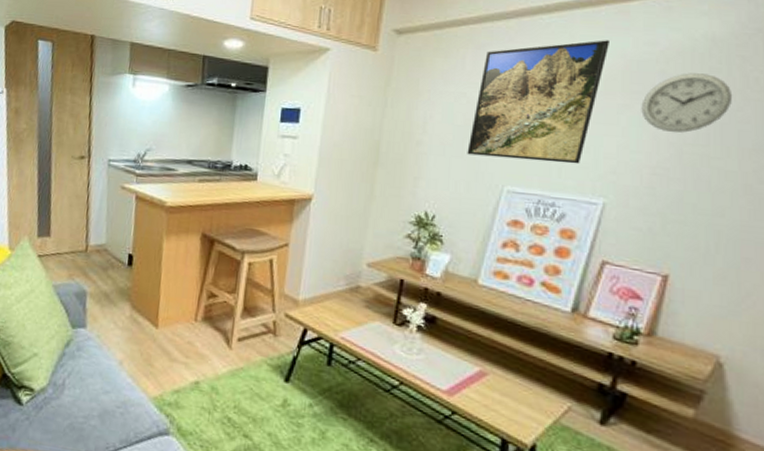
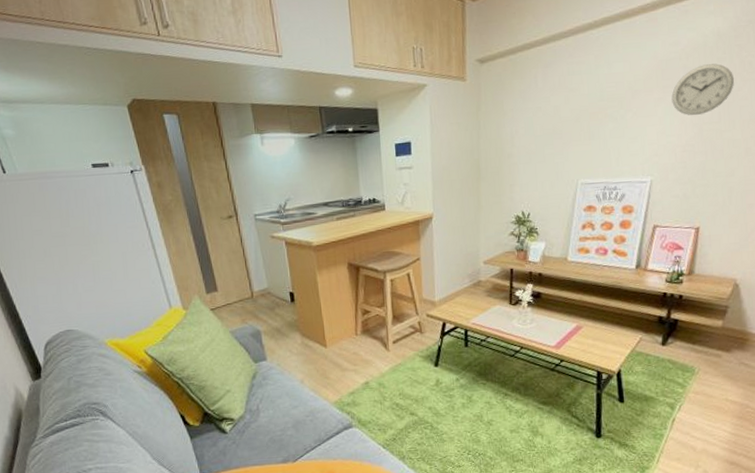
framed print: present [467,40,609,164] -> none [547,45,645,159]

